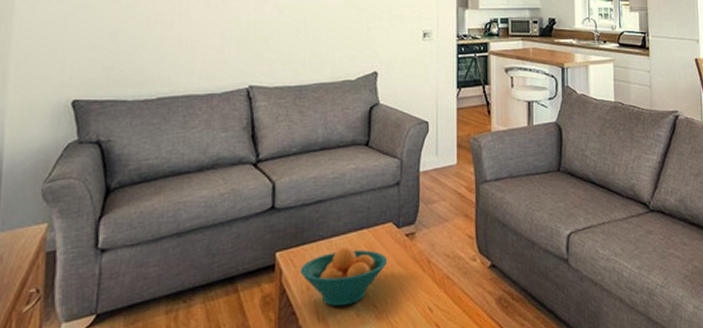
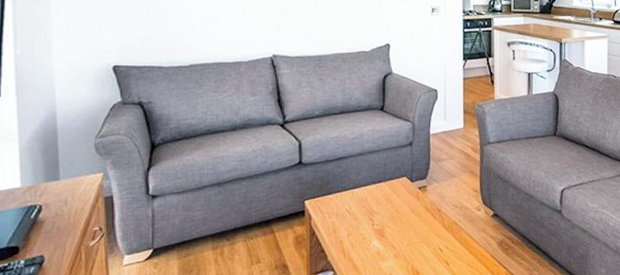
fruit bowl: present [299,247,388,307] -> none [326,197,403,246]

